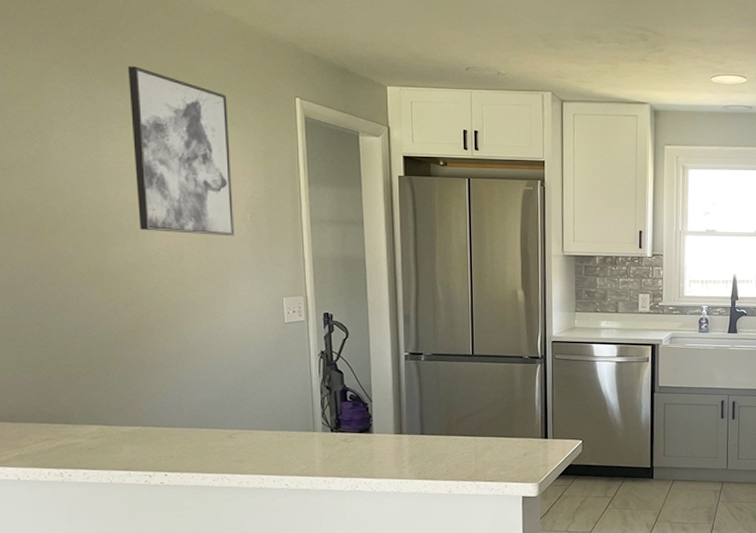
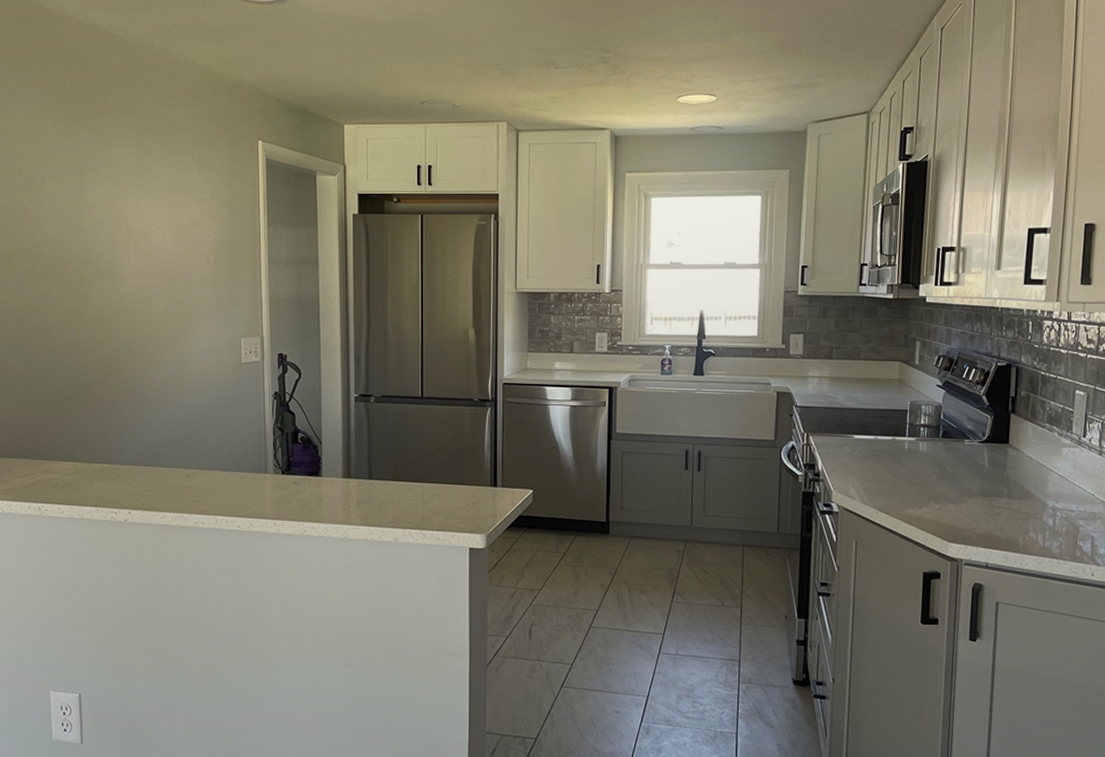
wall art: present [128,66,235,236] -> none [110,118,199,278]

